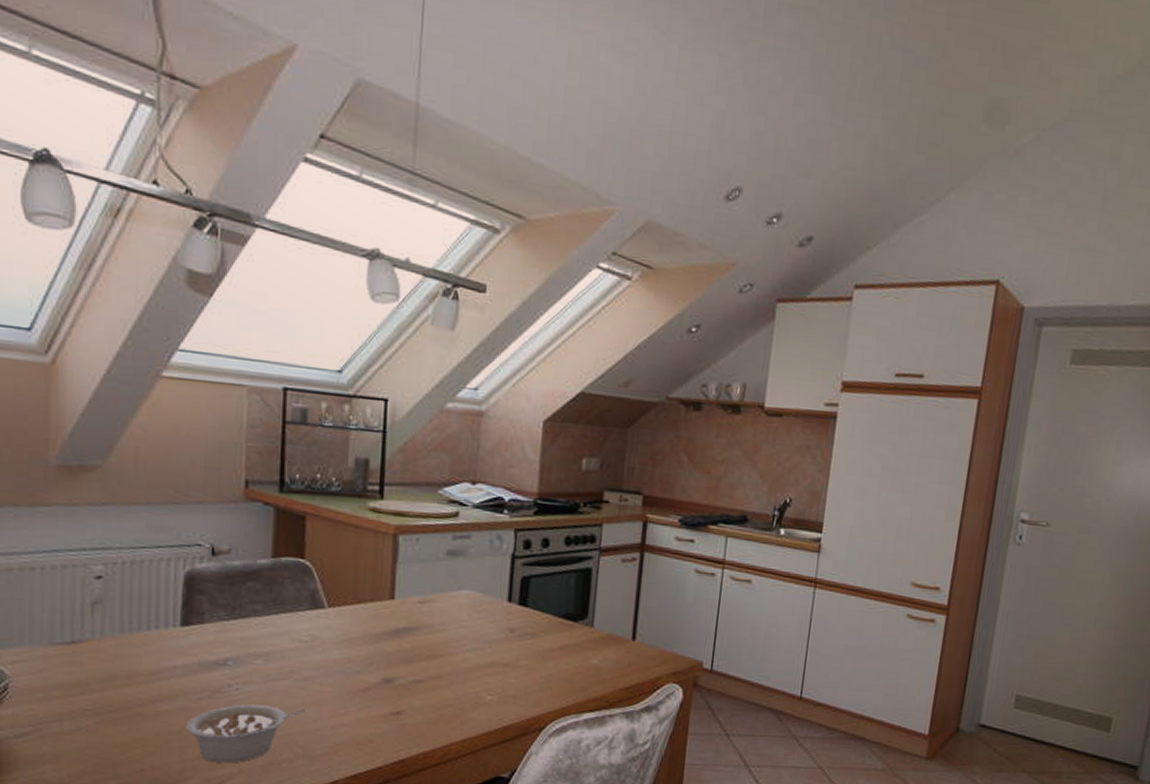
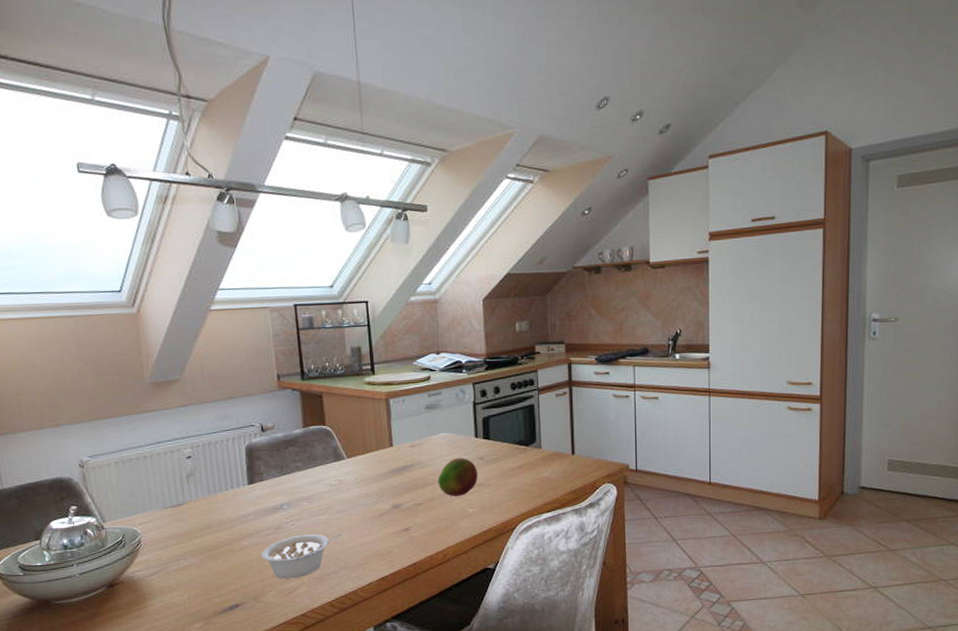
fruit: none [449,625,505,677] -> present [438,457,478,496]

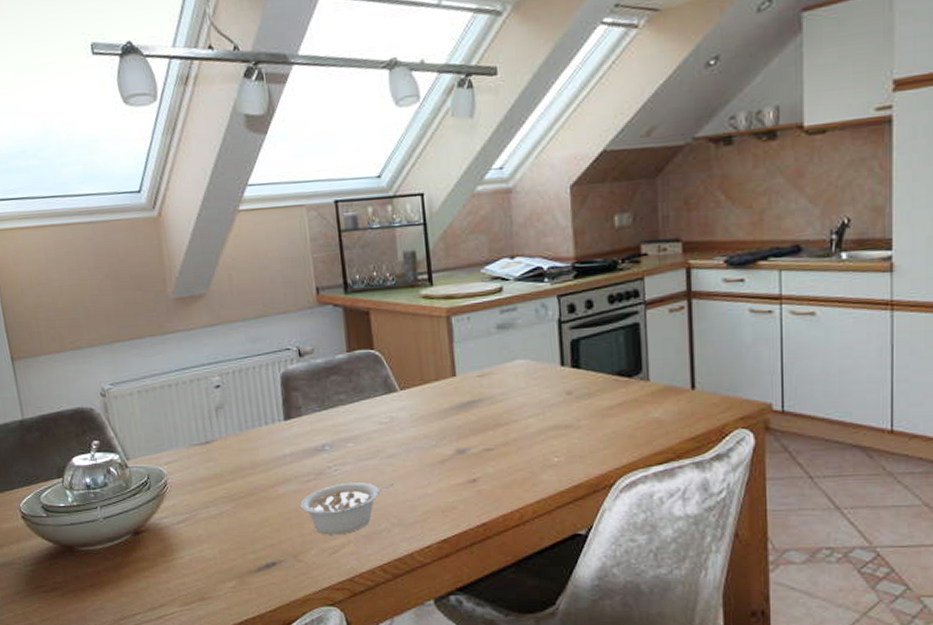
fruit: present [438,457,478,496] -> none [513,391,565,441]

